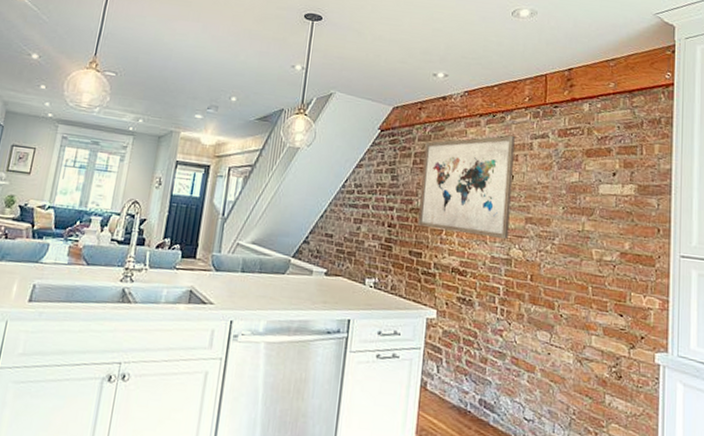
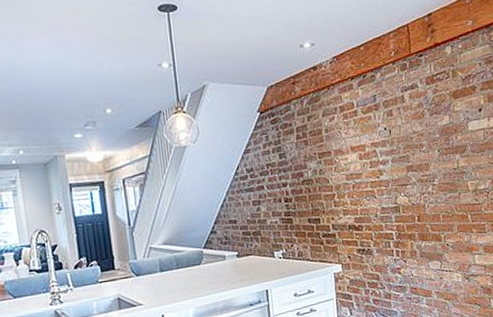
wall art: present [418,135,515,239] -> none [304,92,394,195]

